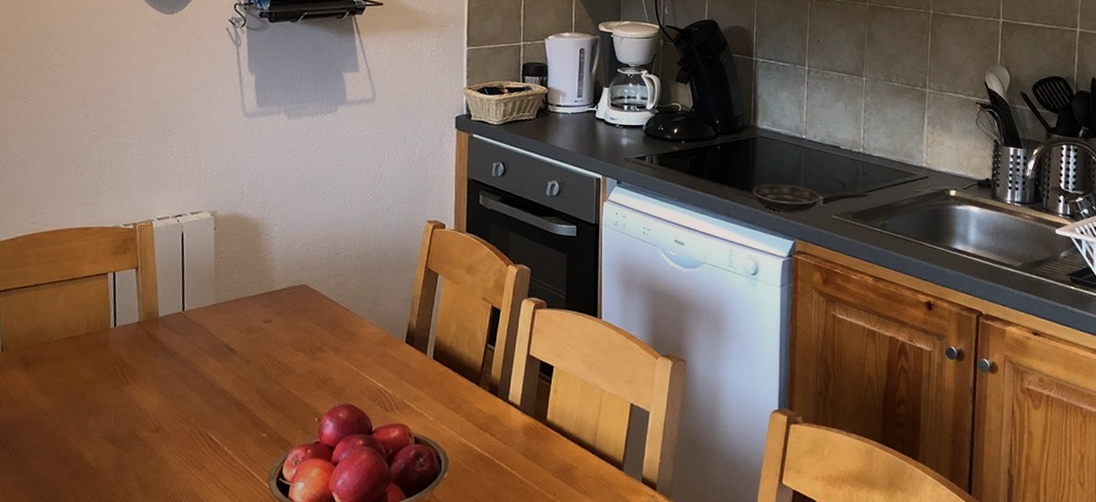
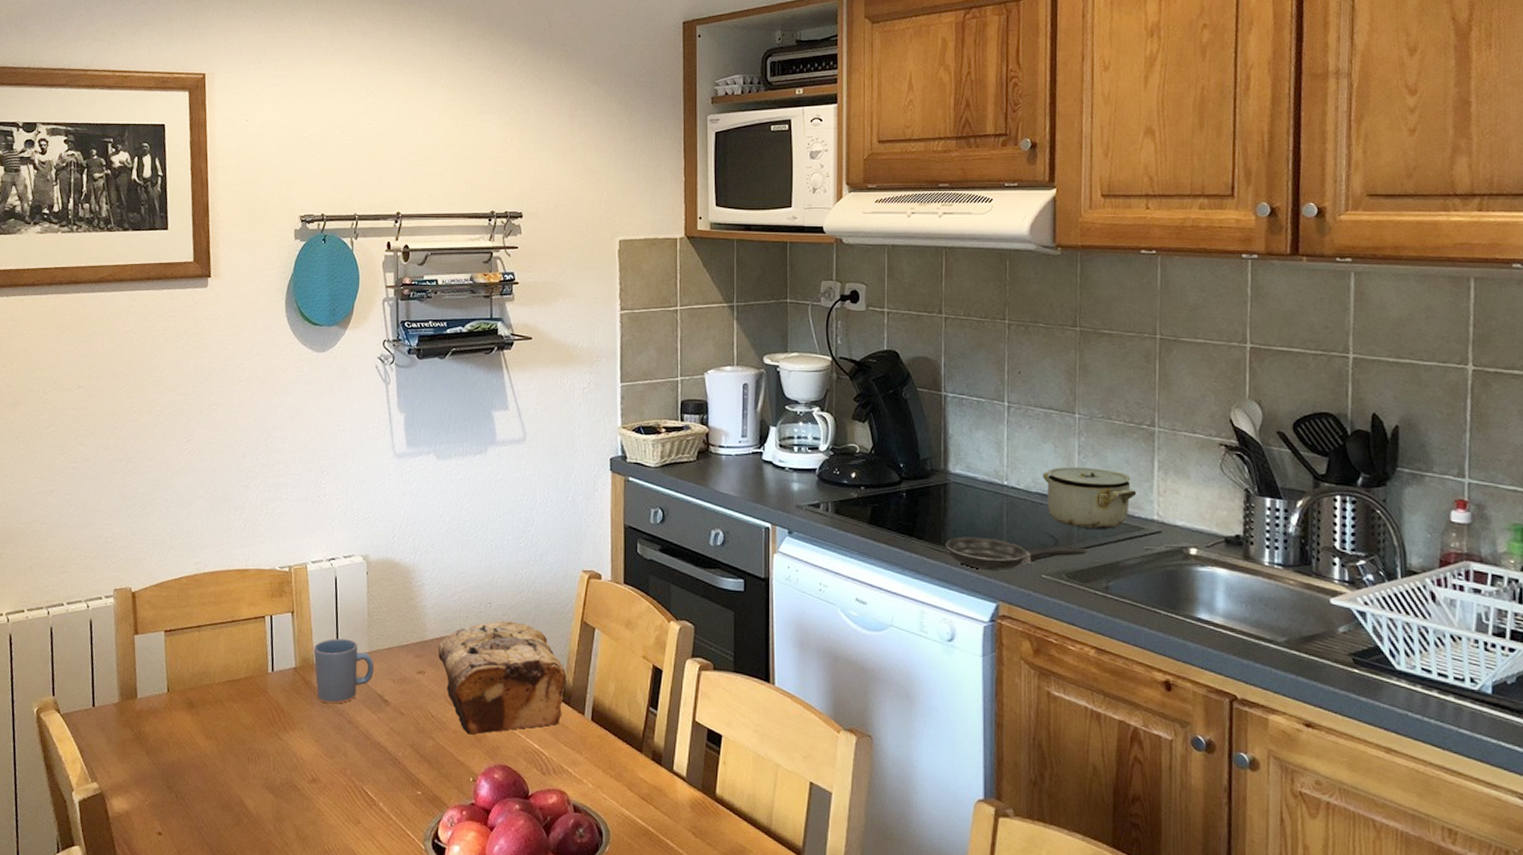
mug: none [158,292,221,355] -> present [313,639,374,704]
bread loaf: none [285,270,411,378] -> present [437,621,567,735]
cooking pot: none [834,122,910,175] -> present [1042,467,1137,529]

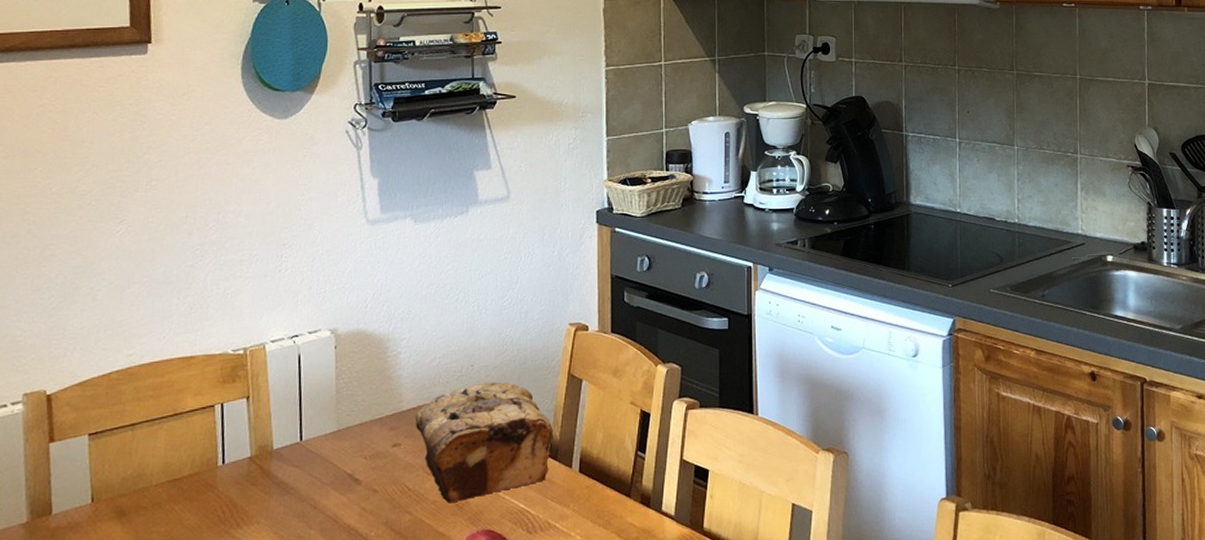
mug: present [313,639,374,704] -> none [272,419,344,491]
frying pan: present [945,537,1088,571] -> none [909,260,1027,290]
cooking pot: present [1042,467,1137,529] -> none [988,192,1065,246]

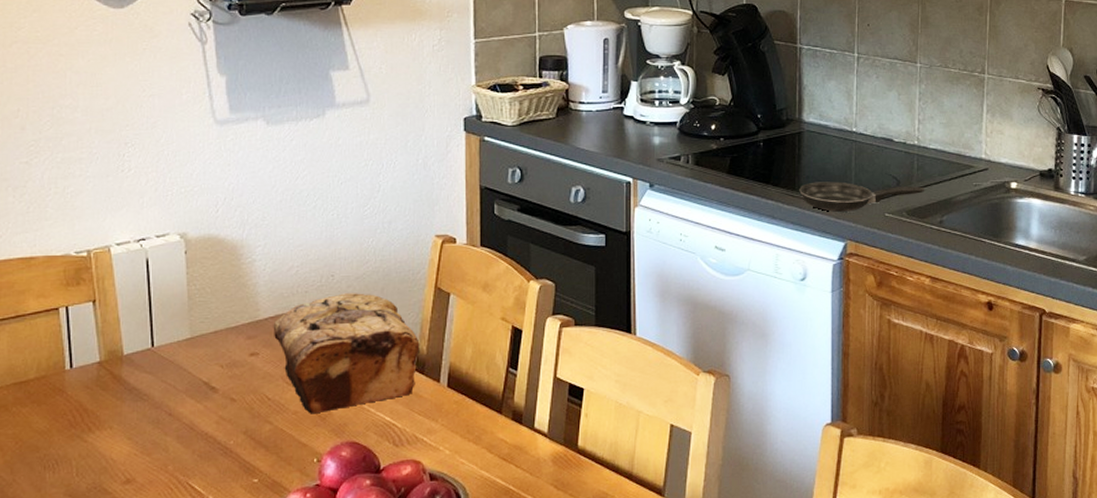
frying pan: none [909,260,1027,290] -> present [799,181,925,212]

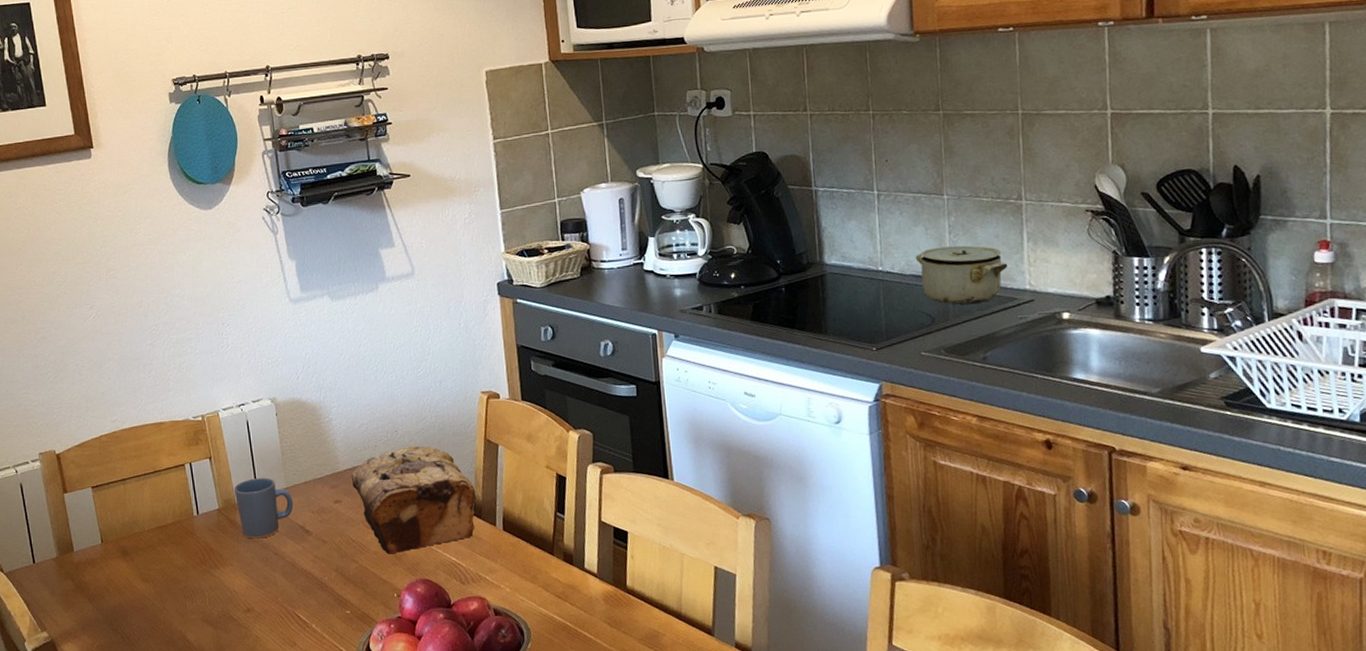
mug: none [122,326,198,397] -> present [233,478,294,539]
frying pan: present [799,181,925,212] -> none [826,322,964,353]
cooking pot: none [887,113,968,169] -> present [915,245,1008,305]

